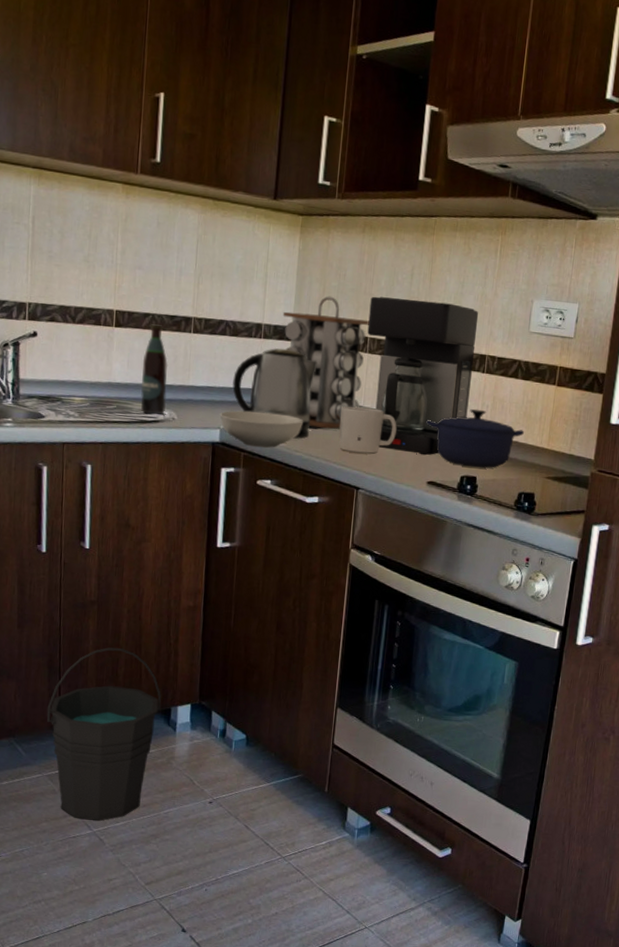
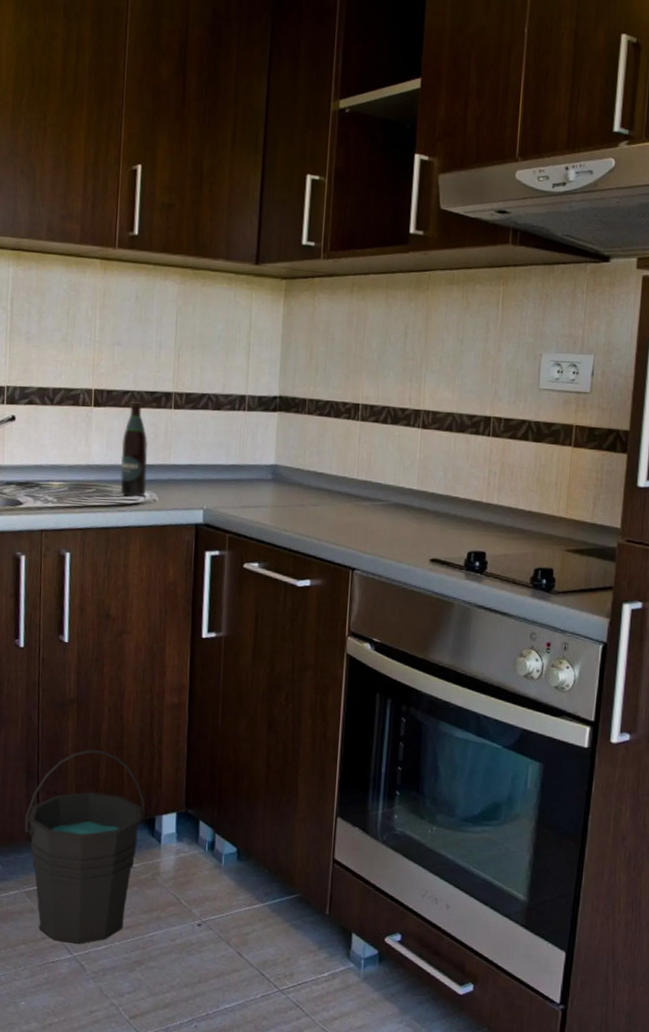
bowl: present [219,410,304,449] -> none [203,488,293,529]
kettle: present [232,347,318,439] -> none [216,419,306,517]
spice rack: present [282,296,370,430] -> none [267,362,361,506]
mug: present [338,406,397,455] -> none [330,479,394,532]
coffee maker: present [367,296,479,456] -> none [359,359,481,530]
cooking pot: present [426,408,524,468] -> none [427,476,538,542]

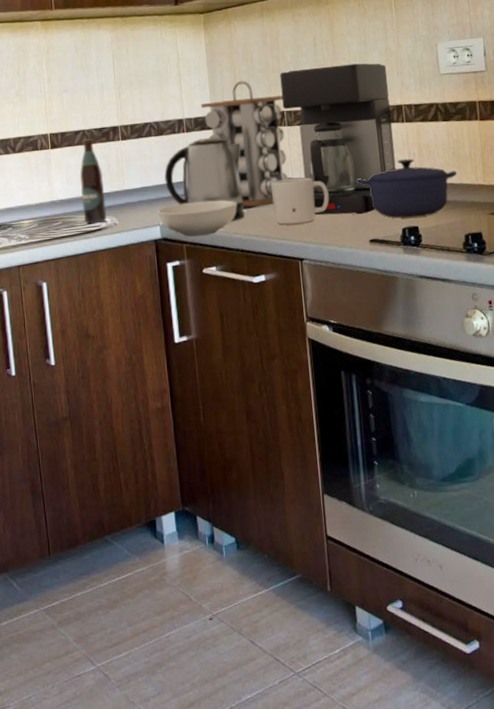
bucket: present [25,749,145,944] -> none [35,462,145,655]
bowl: none [203,488,293,529] -> present [157,200,238,238]
kettle: none [216,419,306,517] -> present [164,137,246,222]
spice rack: none [267,362,361,506] -> present [200,80,289,208]
mug: none [330,479,394,532] -> present [270,177,329,226]
coffee maker: none [359,359,481,530] -> present [280,63,396,216]
cooking pot: none [427,476,538,542] -> present [356,158,457,218]

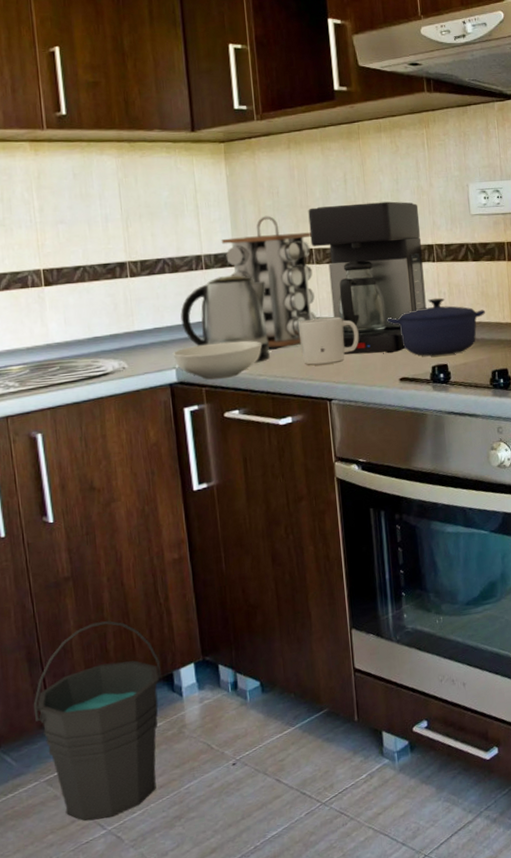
bucket: none [35,462,145,655] -> present [33,621,161,821]
bottle: present [79,139,107,225] -> none [80,275,114,369]

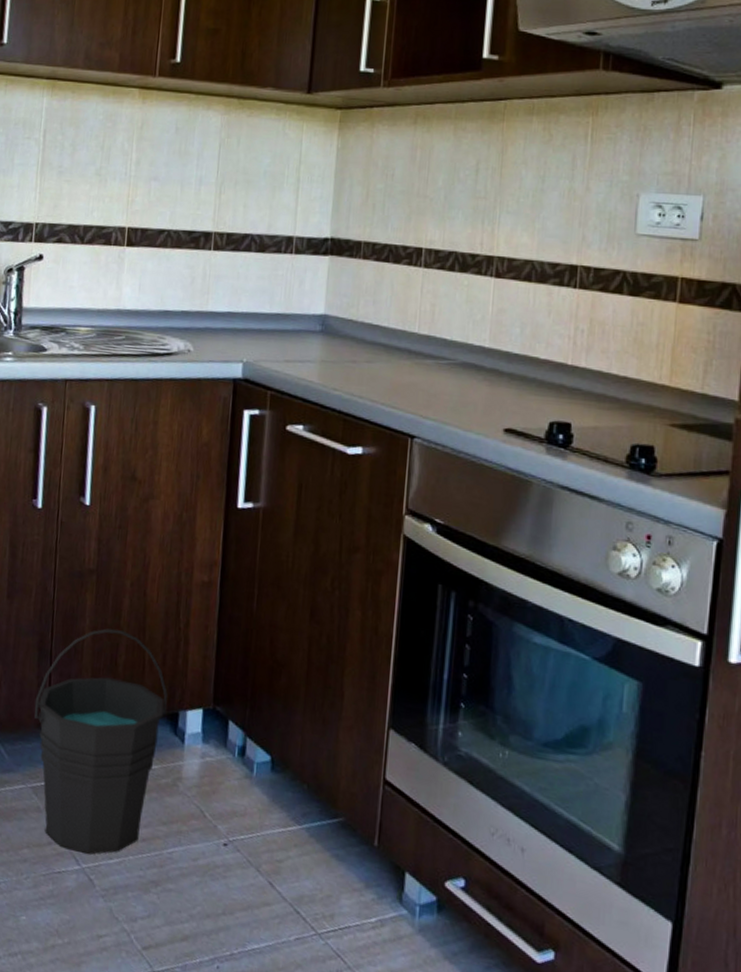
bowl: present [172,340,263,381] -> none [242,340,344,386]
kettle: present [180,274,271,363] -> none [258,264,360,375]
spice rack: present [221,215,318,349] -> none [318,200,424,363]
mug: present [297,316,359,366] -> none [387,332,462,394]
coffee maker: present [308,201,427,356] -> none [422,198,566,395]
cooking pot: present [387,297,485,356] -> none [500,334,635,412]

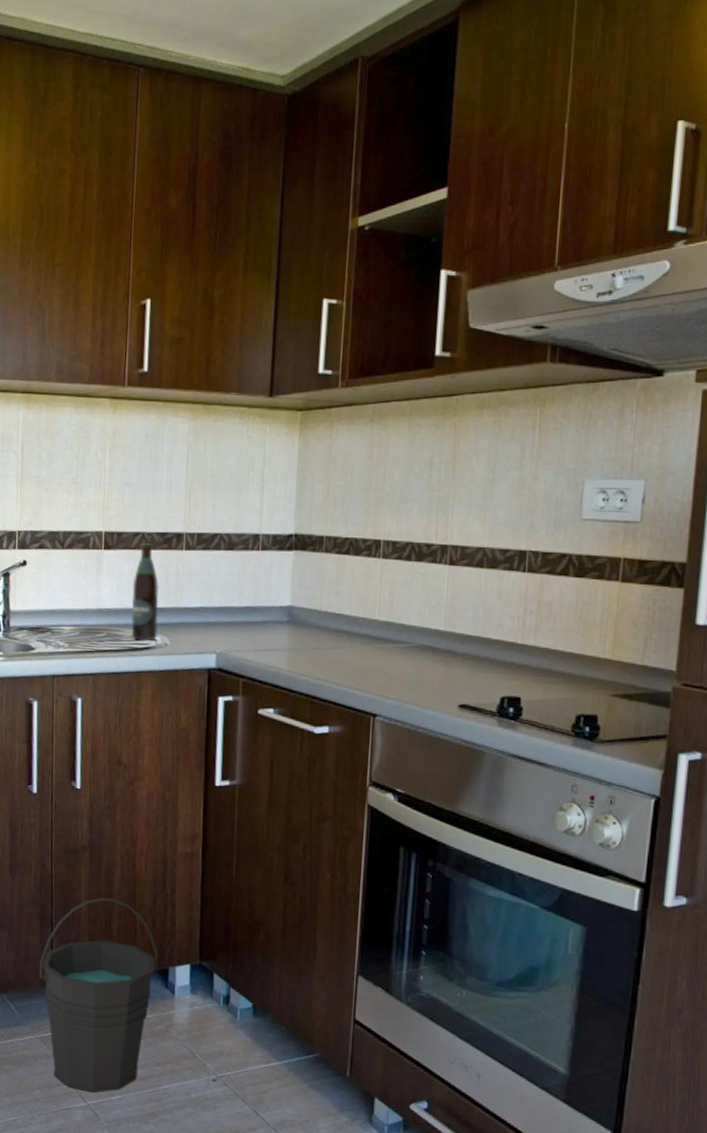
bottle: none [152,241,185,346] -> present [131,543,160,641]

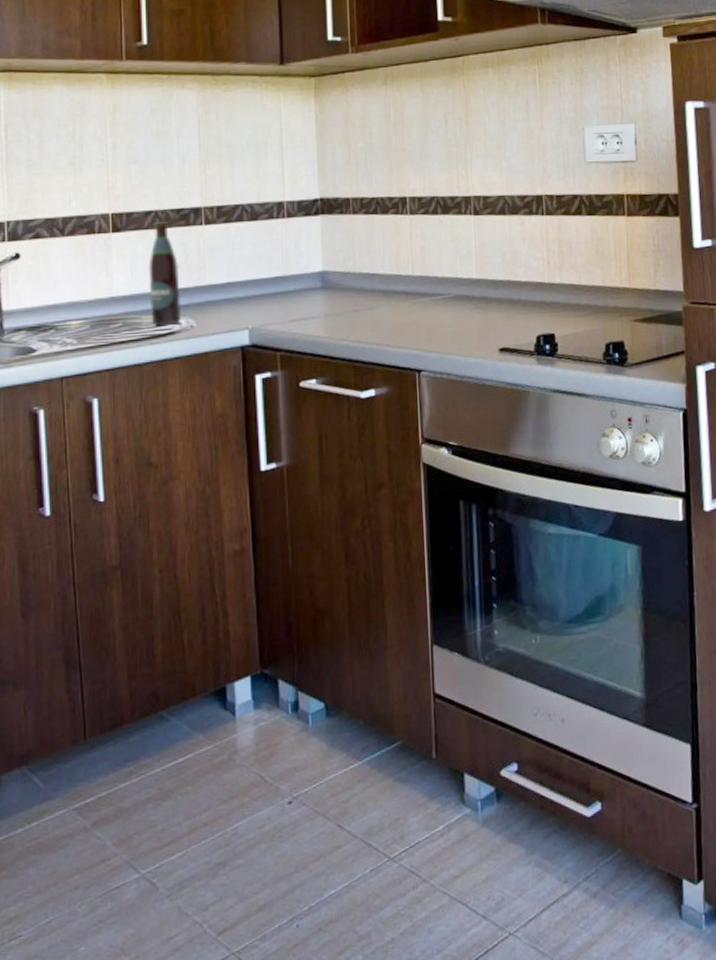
bucket: present [39,897,158,1093] -> none [67,620,212,861]

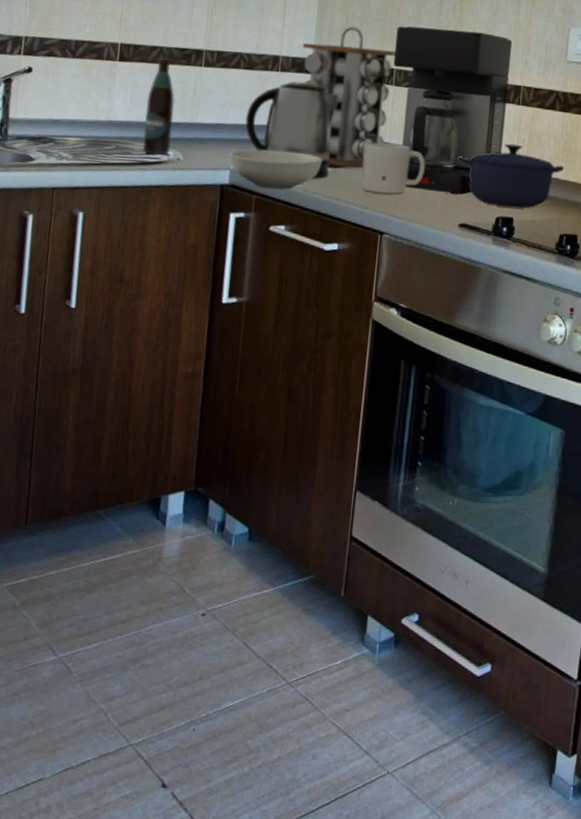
bowl: none [246,299,346,344] -> present [230,149,323,191]
kettle: none [257,224,355,326] -> present [245,80,339,180]
spice rack: none [306,158,409,310] -> present [302,26,396,169]
mug: none [386,275,455,331] -> present [361,142,426,196]
coffee maker: none [403,145,533,320] -> present [393,26,513,195]
cooking pot: none [487,256,600,324] -> present [457,143,564,208]

